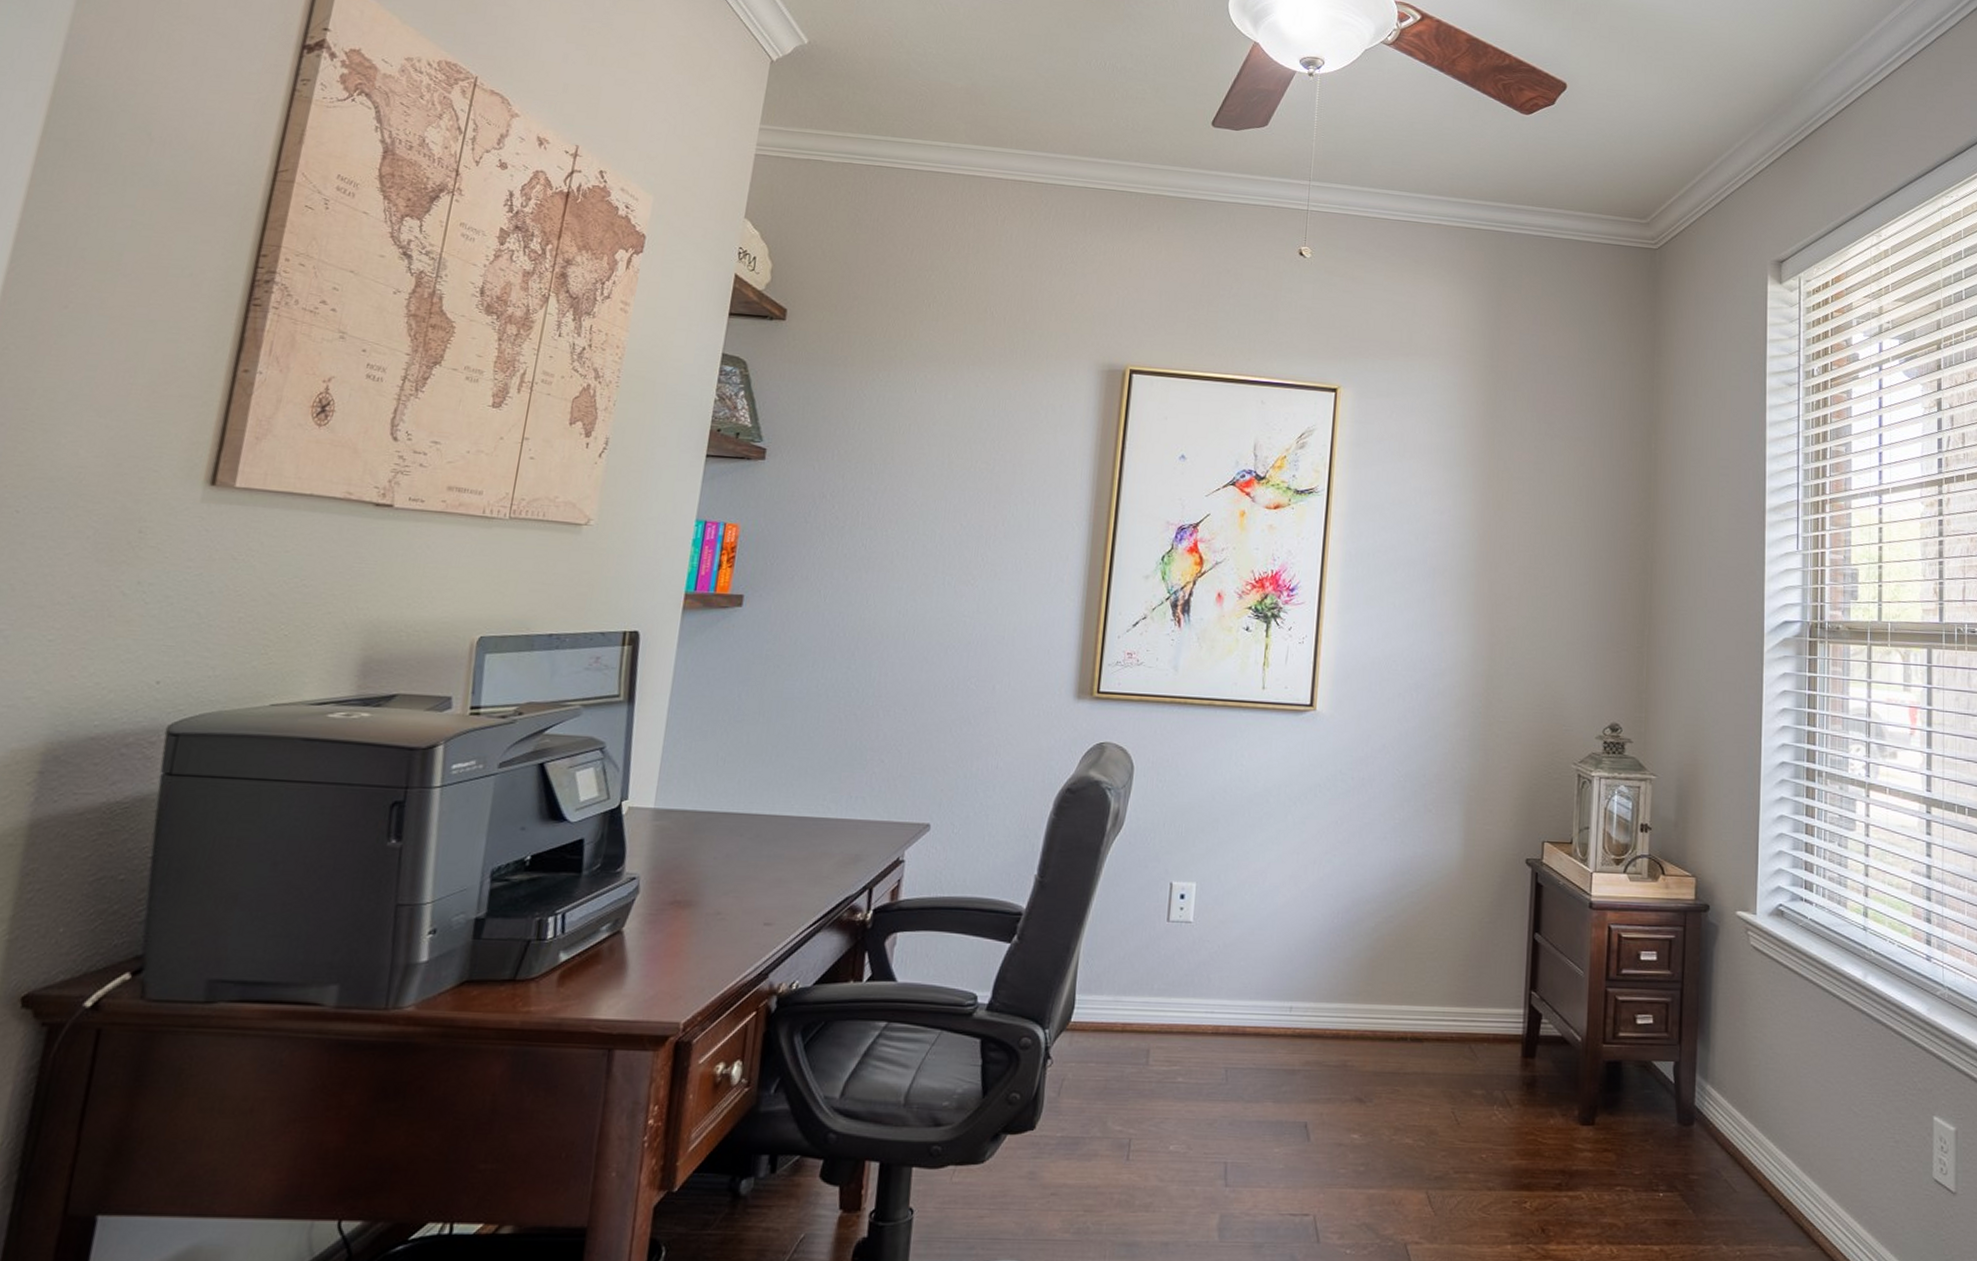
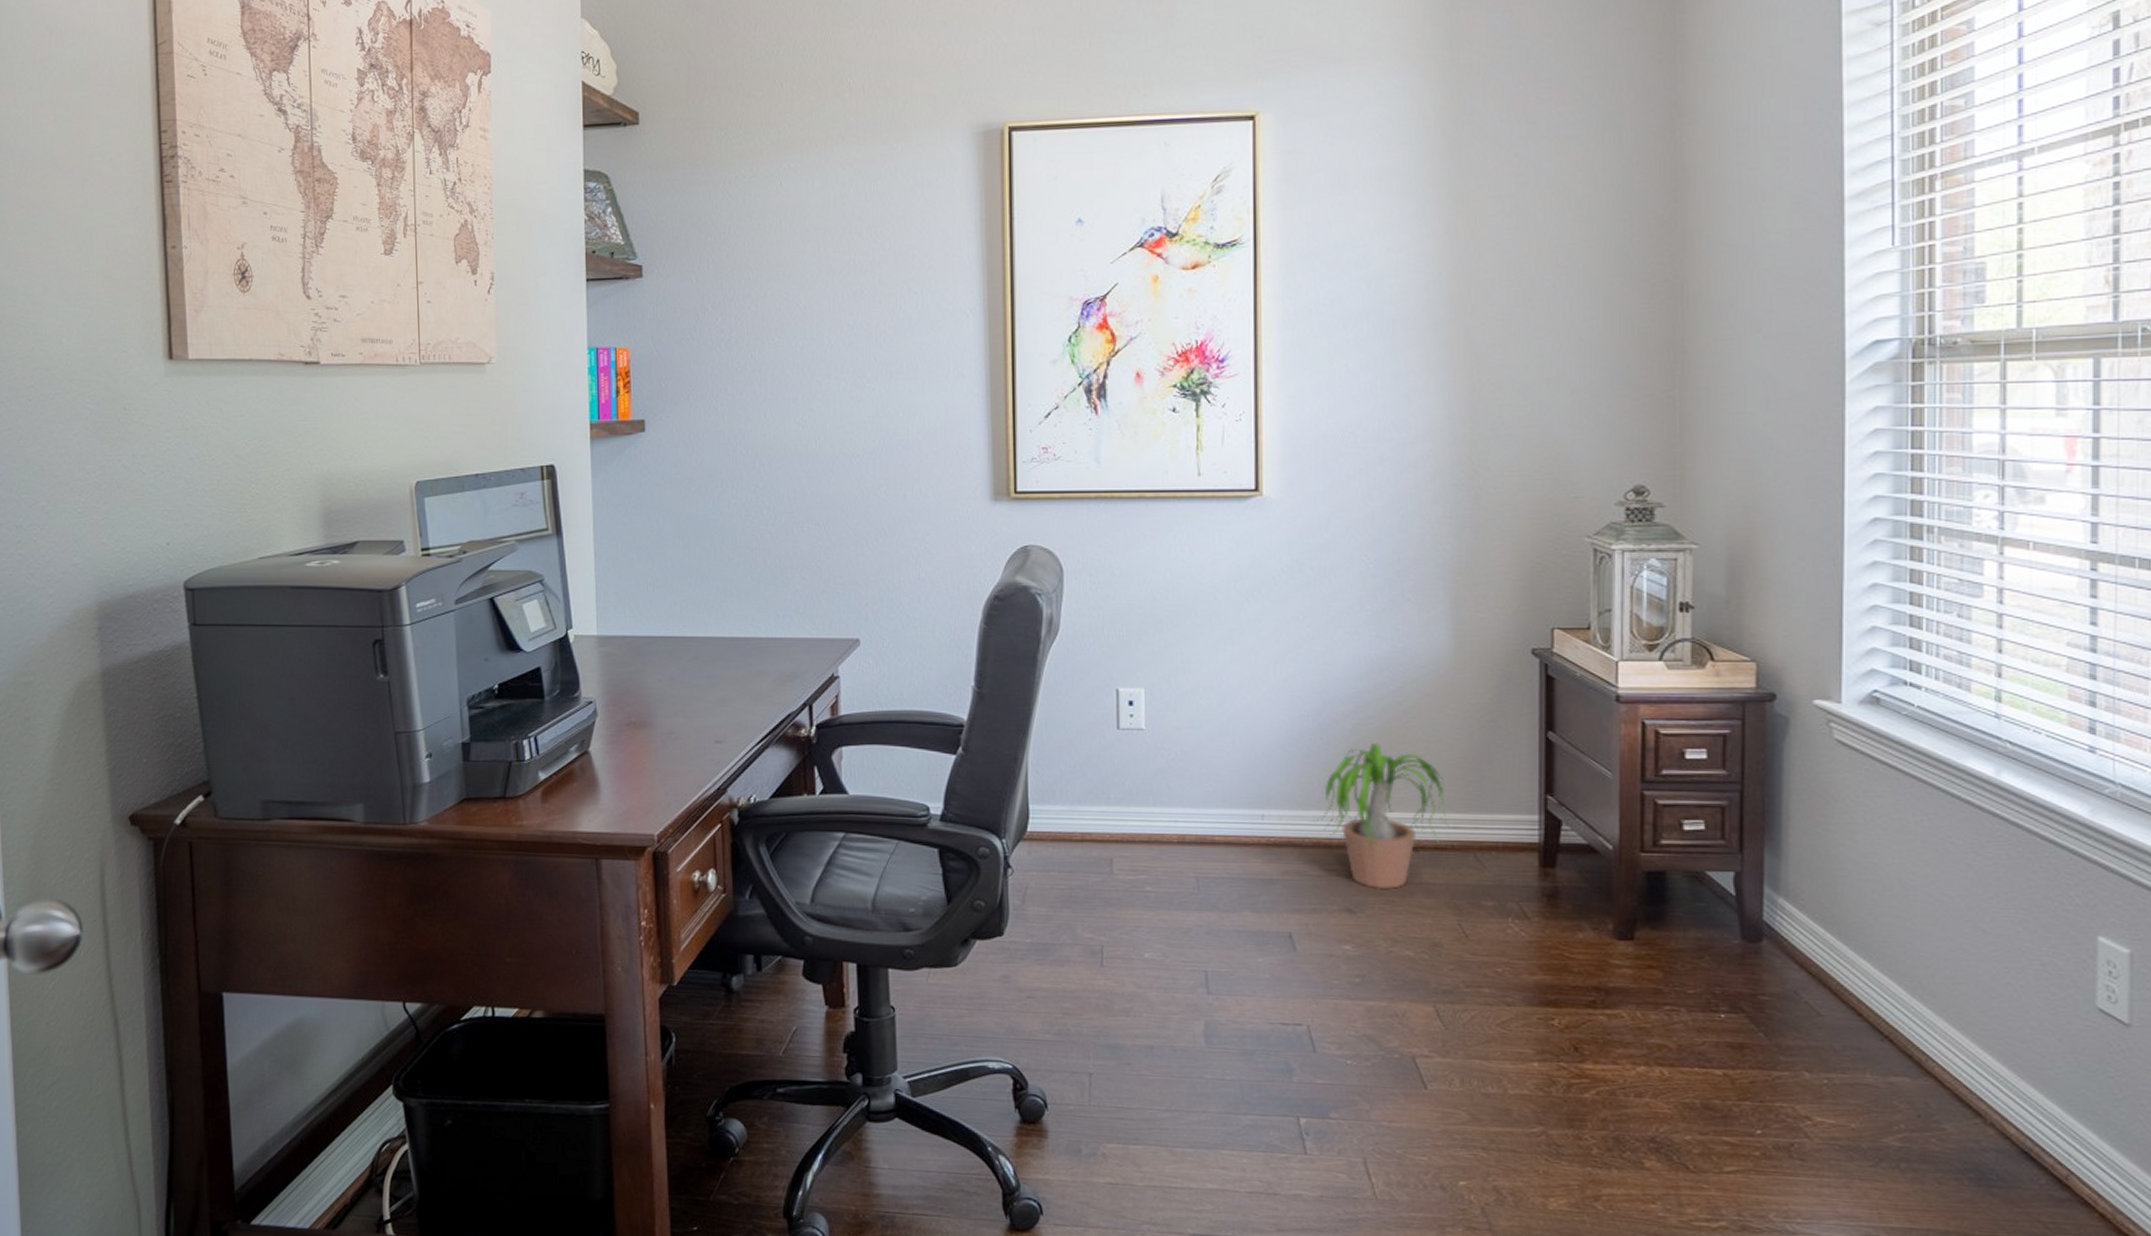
potted plant: none [1335,940,1464,1080] -> present [1313,743,1465,890]

